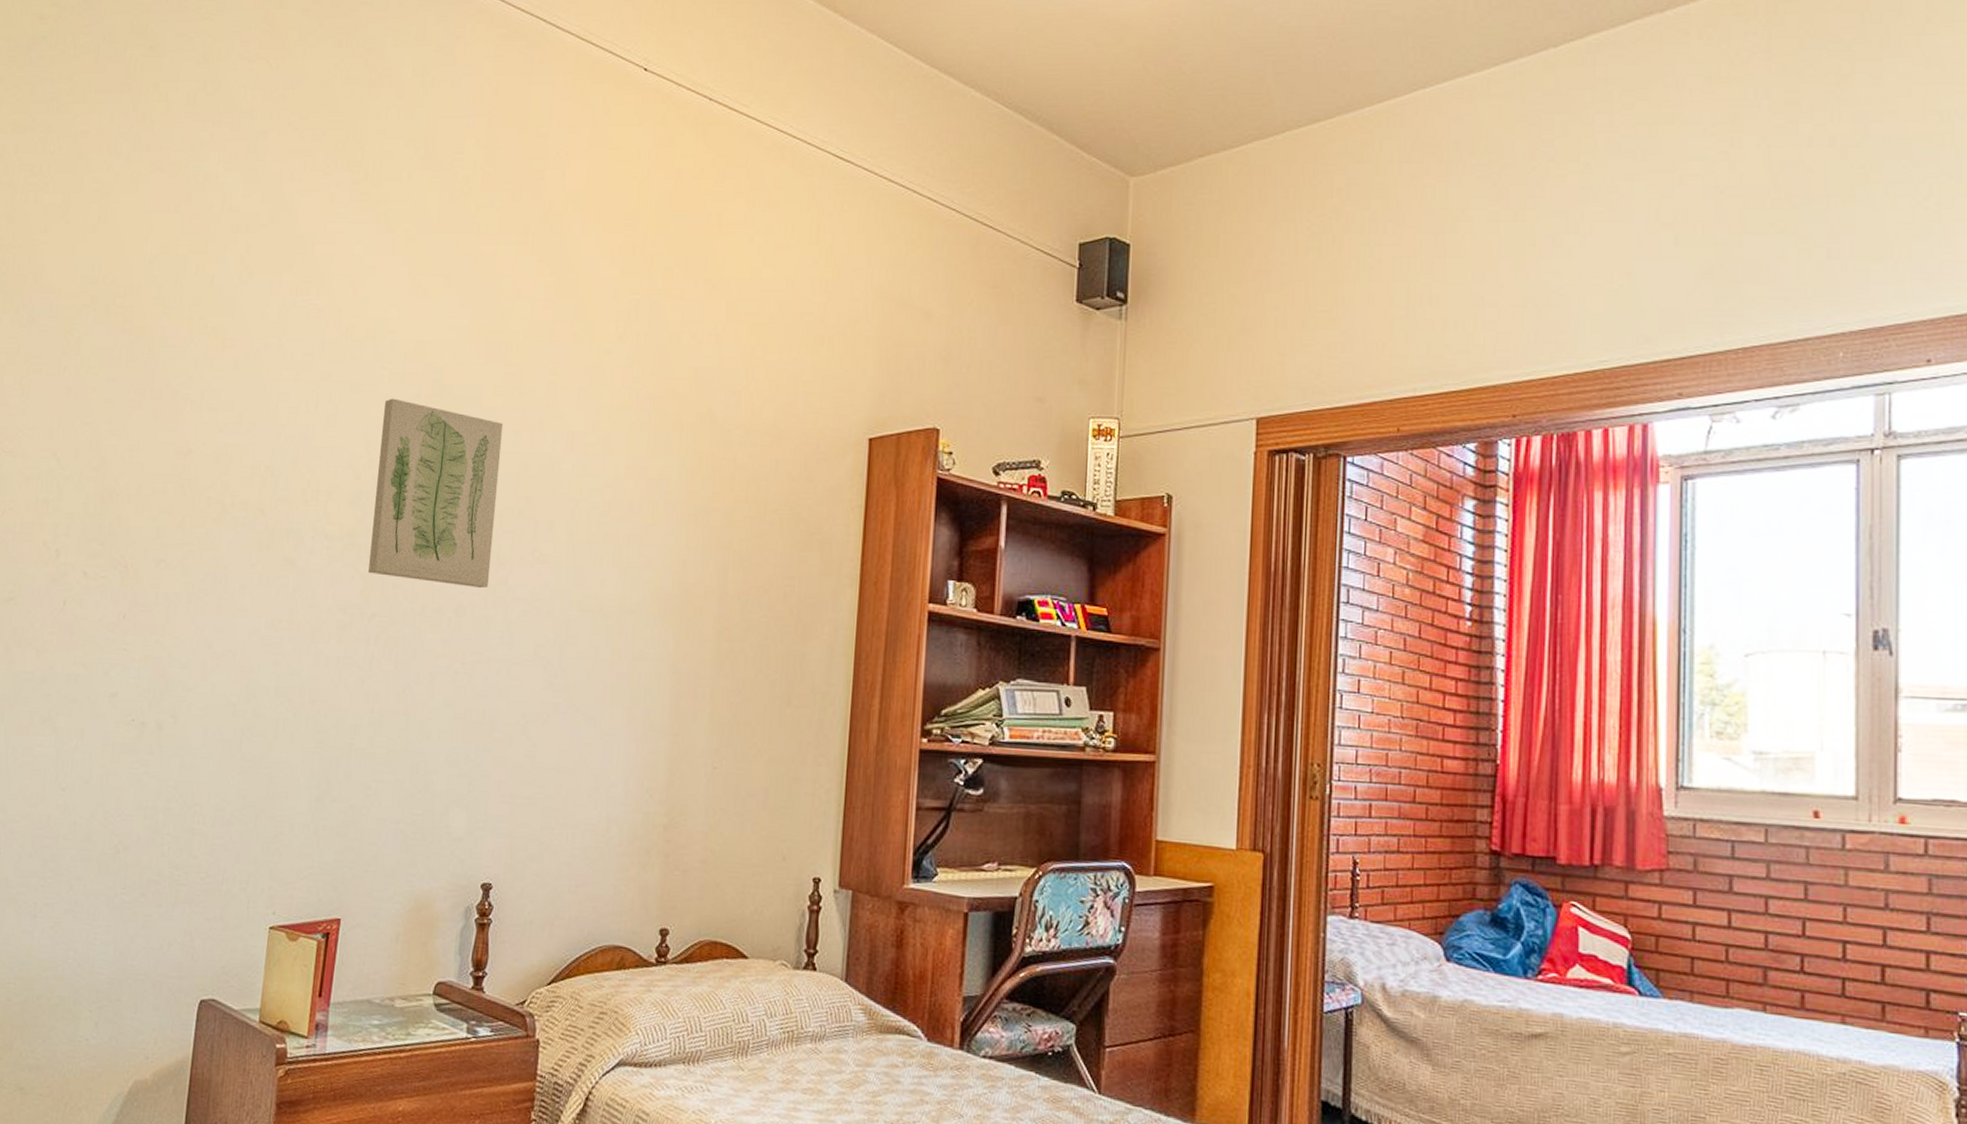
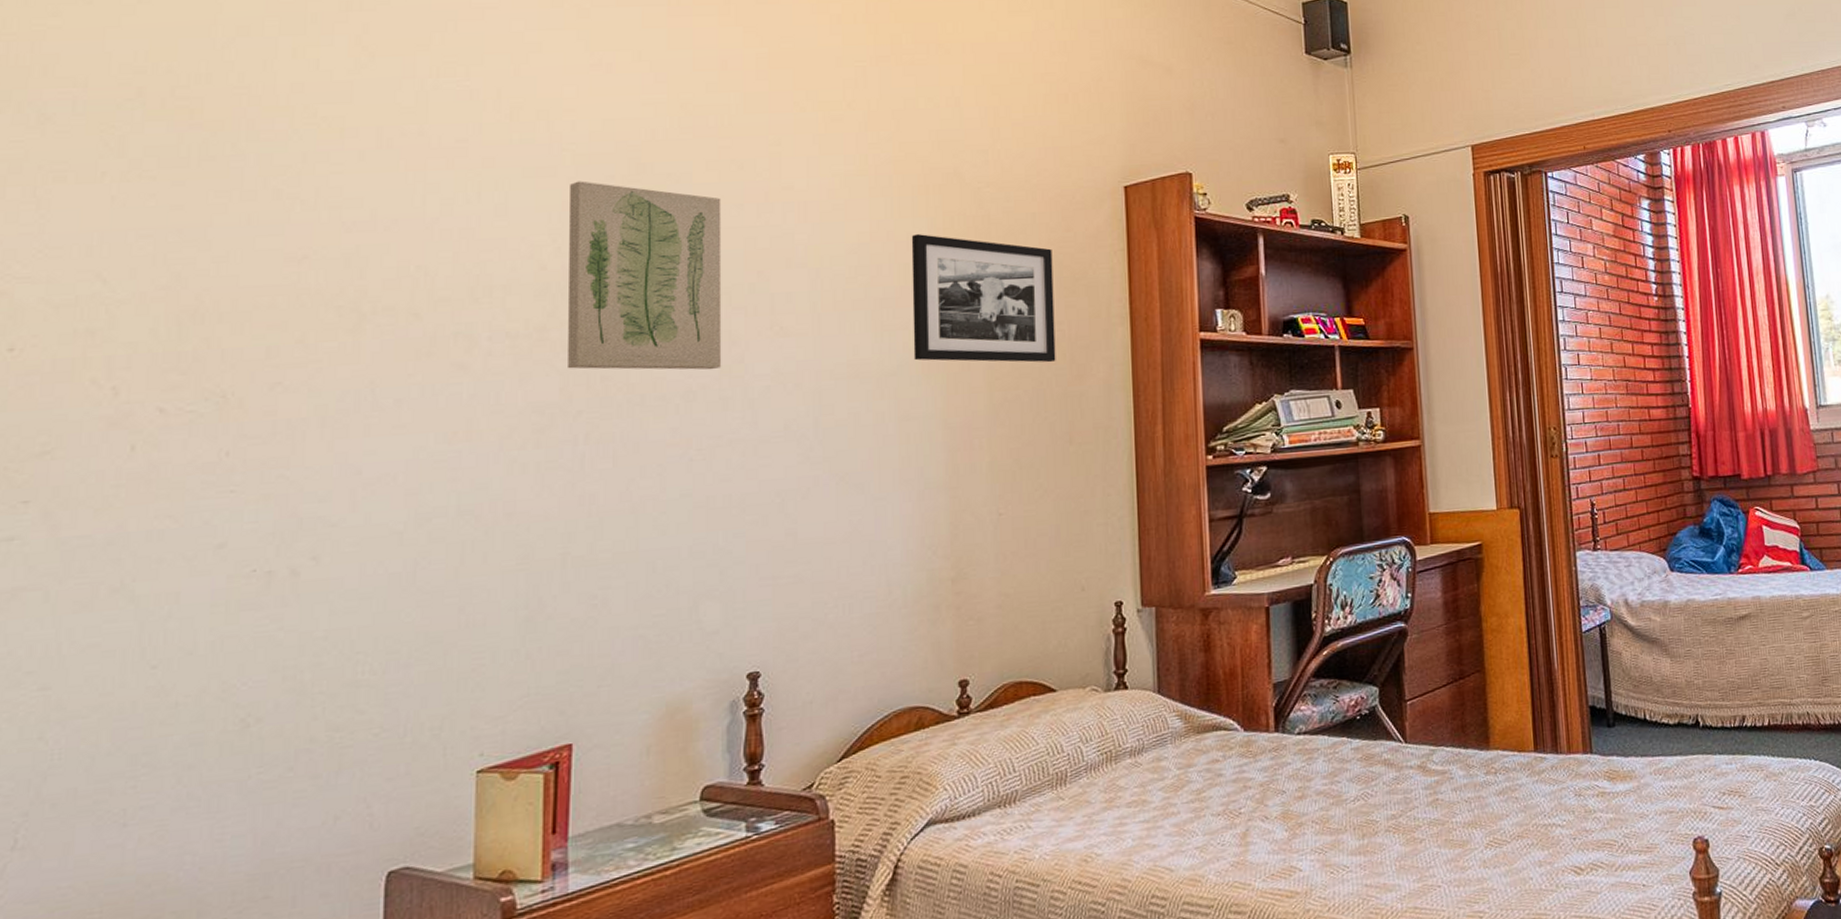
picture frame: none [652,473,791,618] -> present [911,234,1056,363]

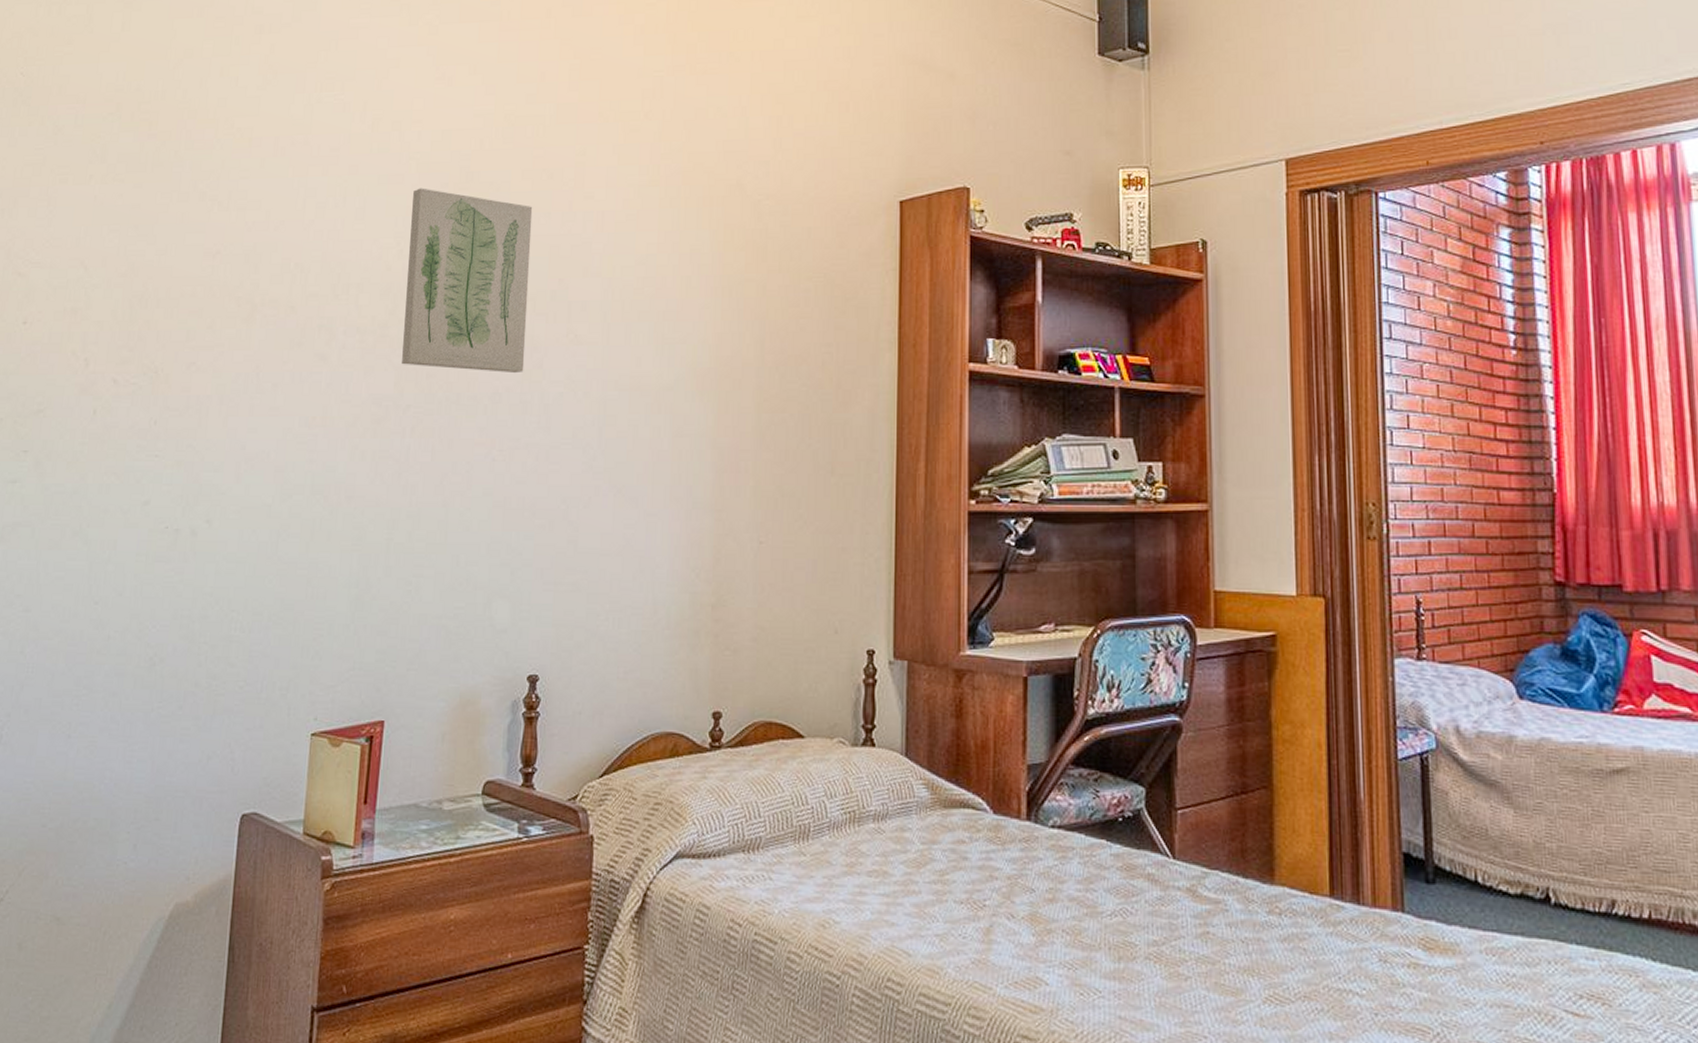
picture frame: present [911,234,1056,363] -> none [689,247,825,387]

